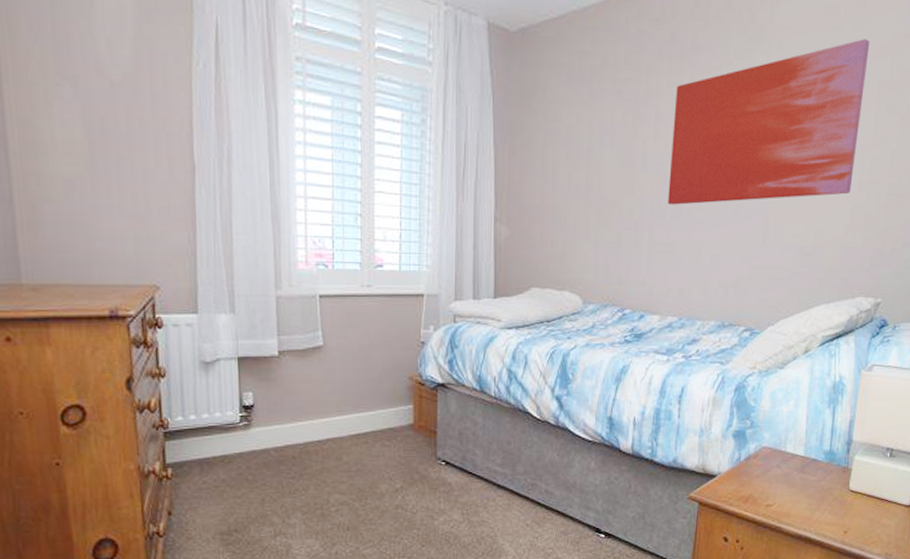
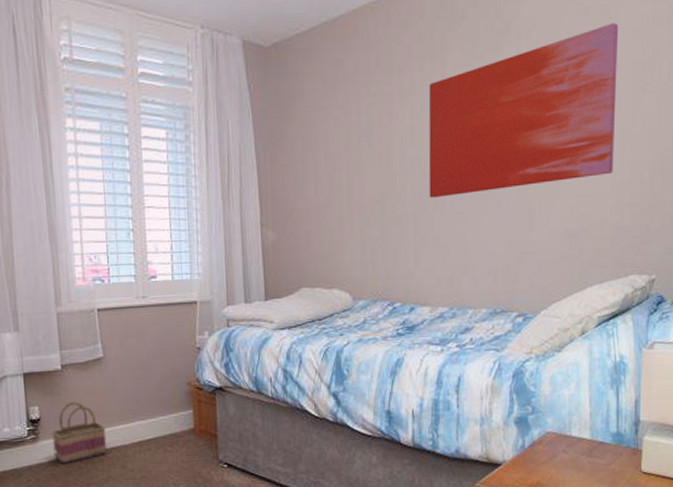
basket: none [265,390,323,453] -> present [52,402,108,465]

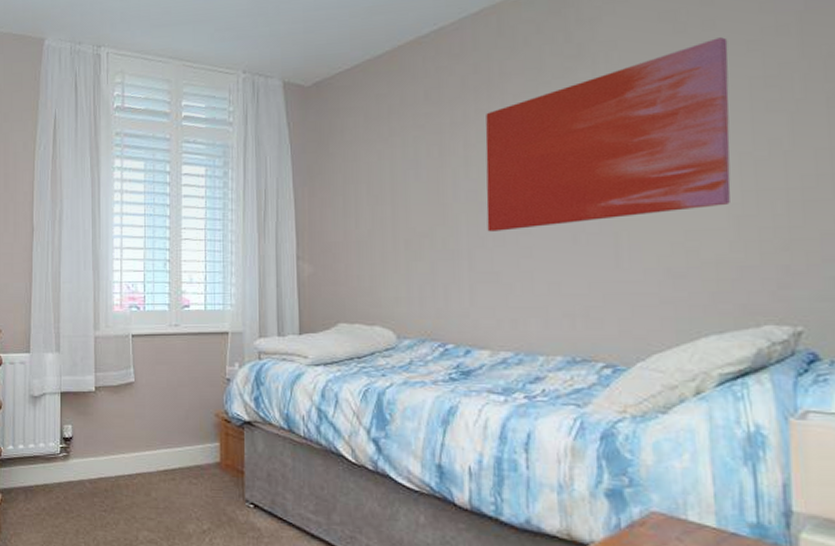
basket: present [52,402,108,465] -> none [82,424,133,485]

